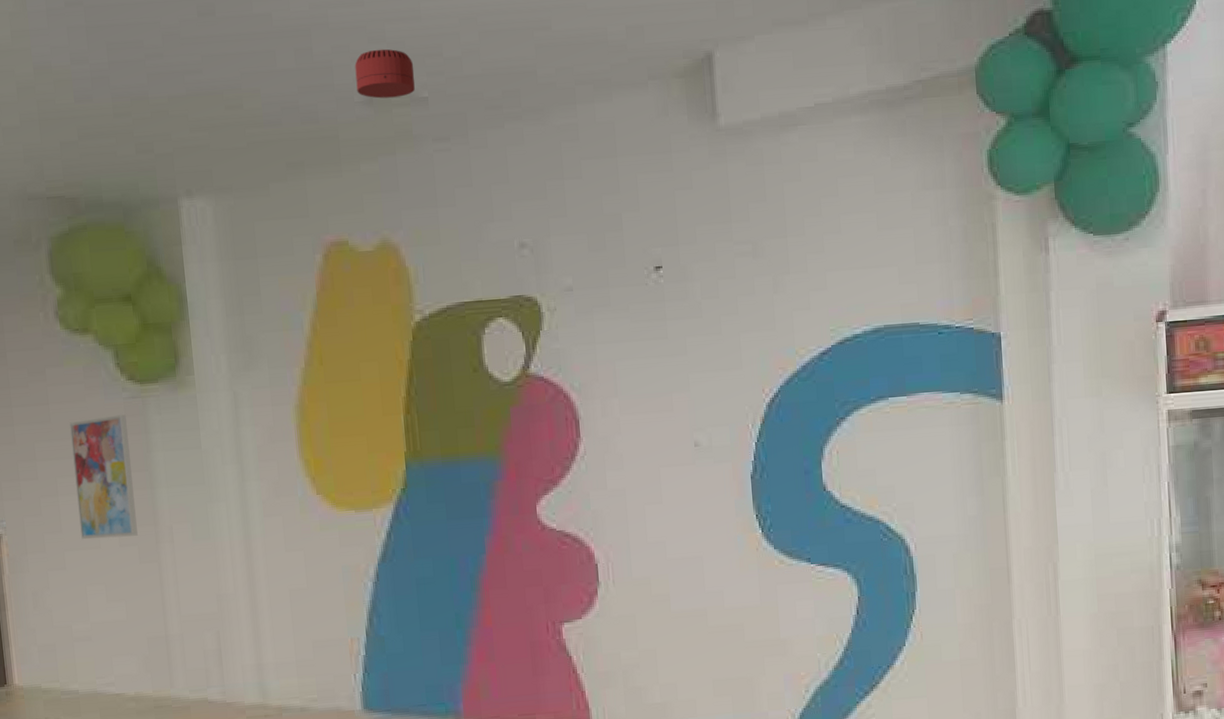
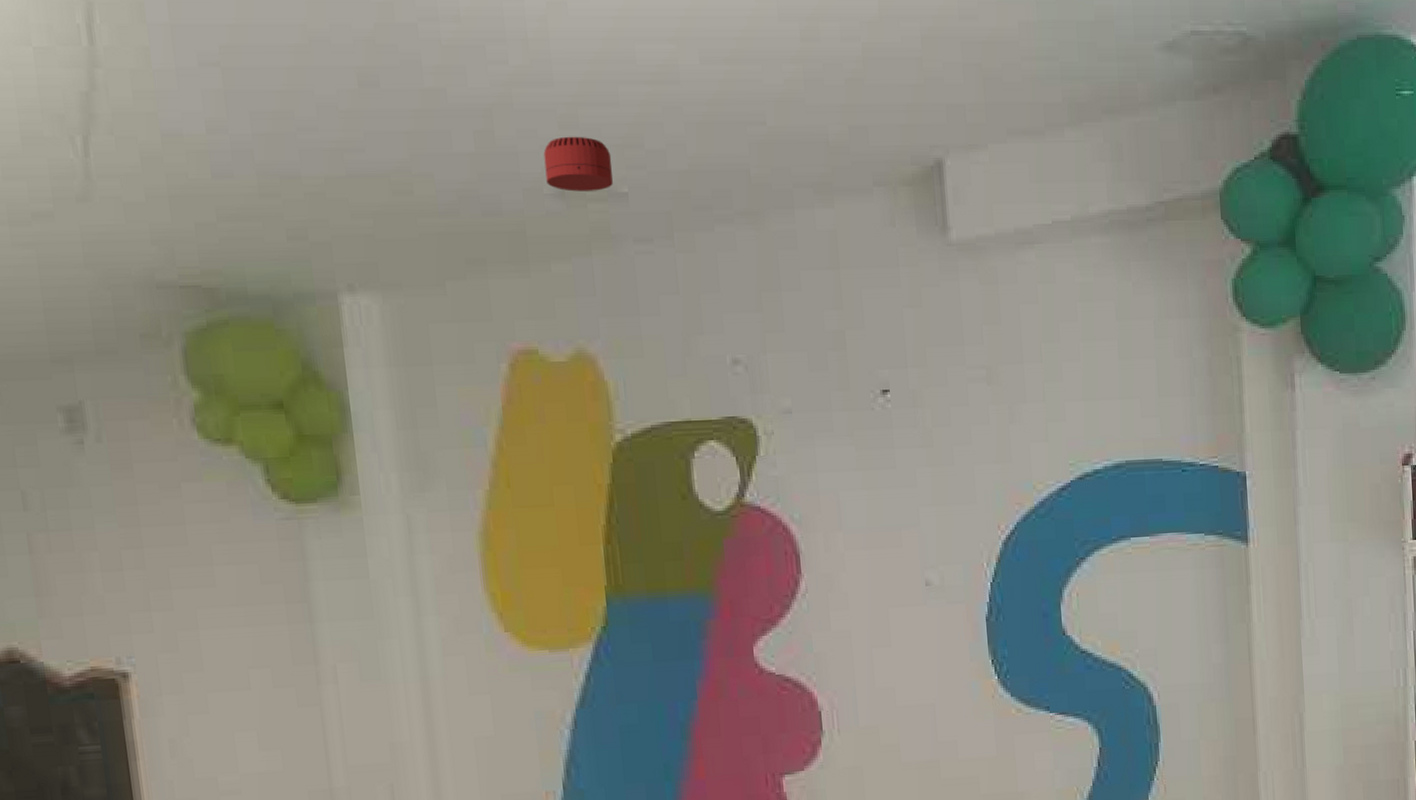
wall art: present [70,414,138,540] -> none [211,538,295,680]

